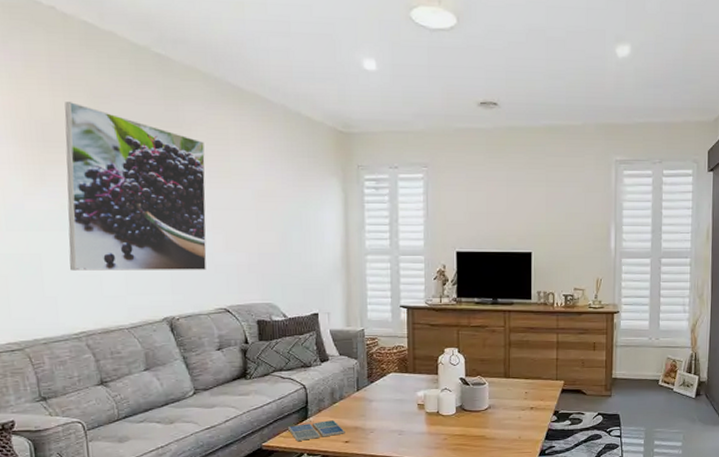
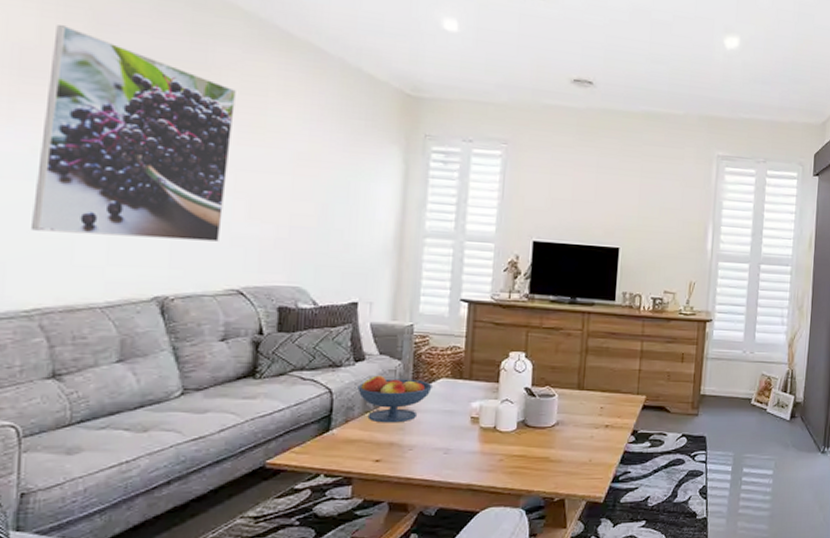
drink coaster: present [288,420,345,441] -> none [303,433,377,458]
fruit bowl: none [325,372,384,411] -> present [357,375,432,423]

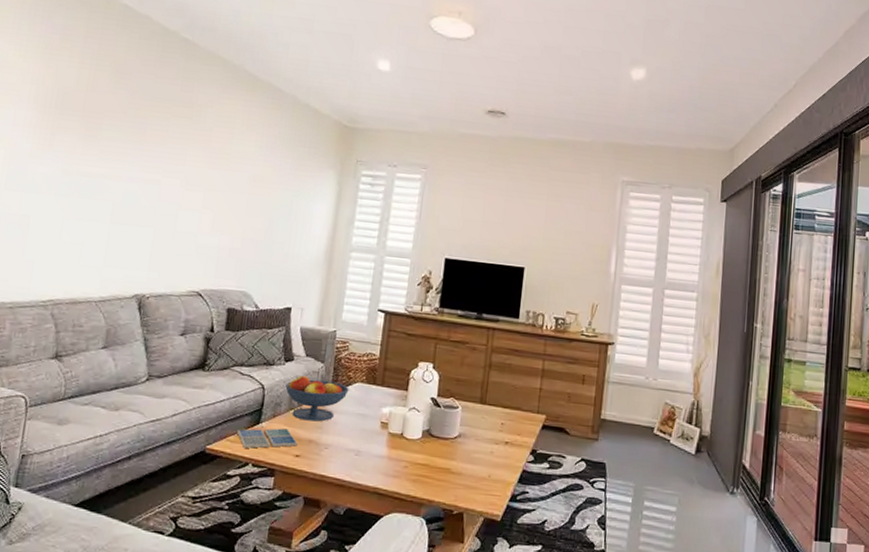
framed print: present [32,25,236,241] -> none [55,74,211,249]
drink coaster: none [303,433,377,458] -> present [237,428,298,449]

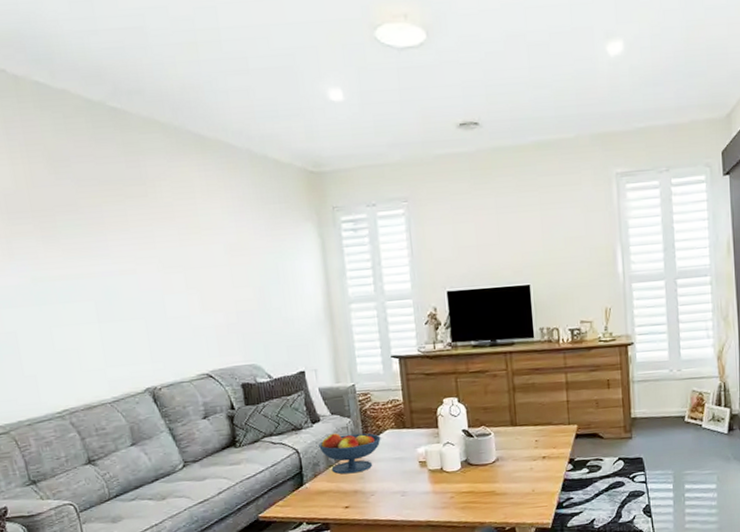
drink coaster: present [237,428,298,449] -> none [284,485,344,510]

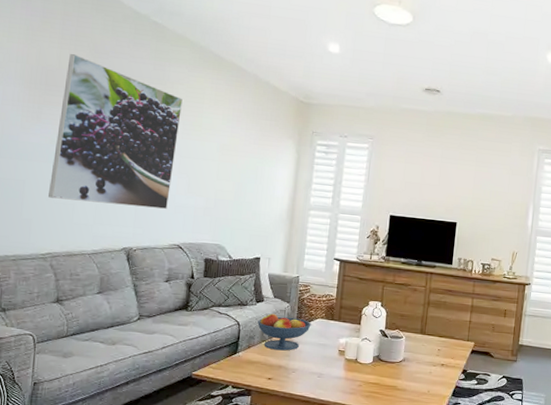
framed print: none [24,169,184,347] -> present [48,54,183,209]

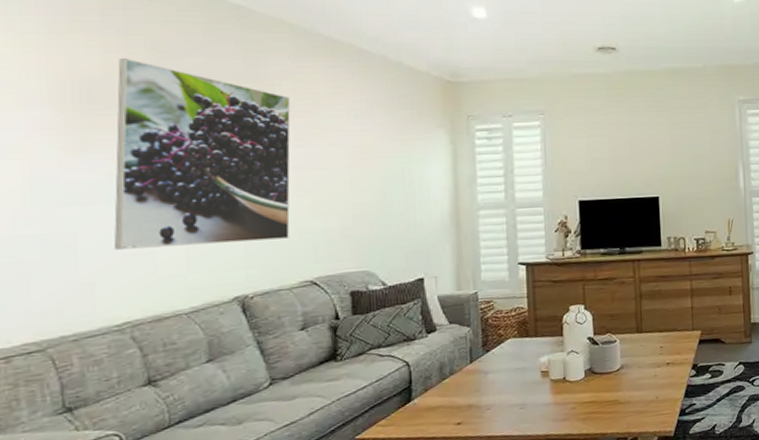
fruit bowl: present [257,313,311,351] -> none [432,342,502,388]

